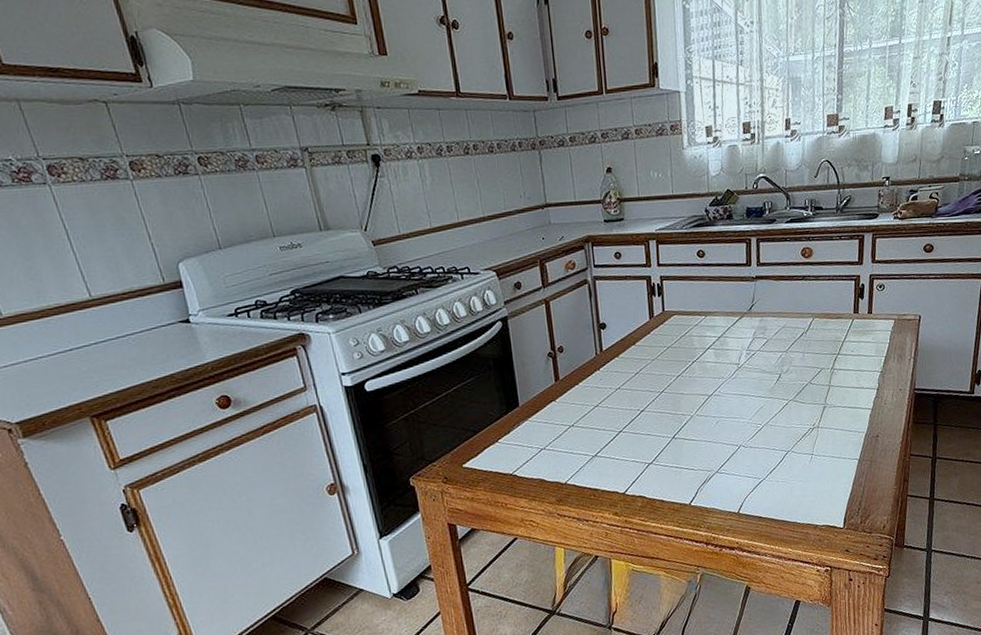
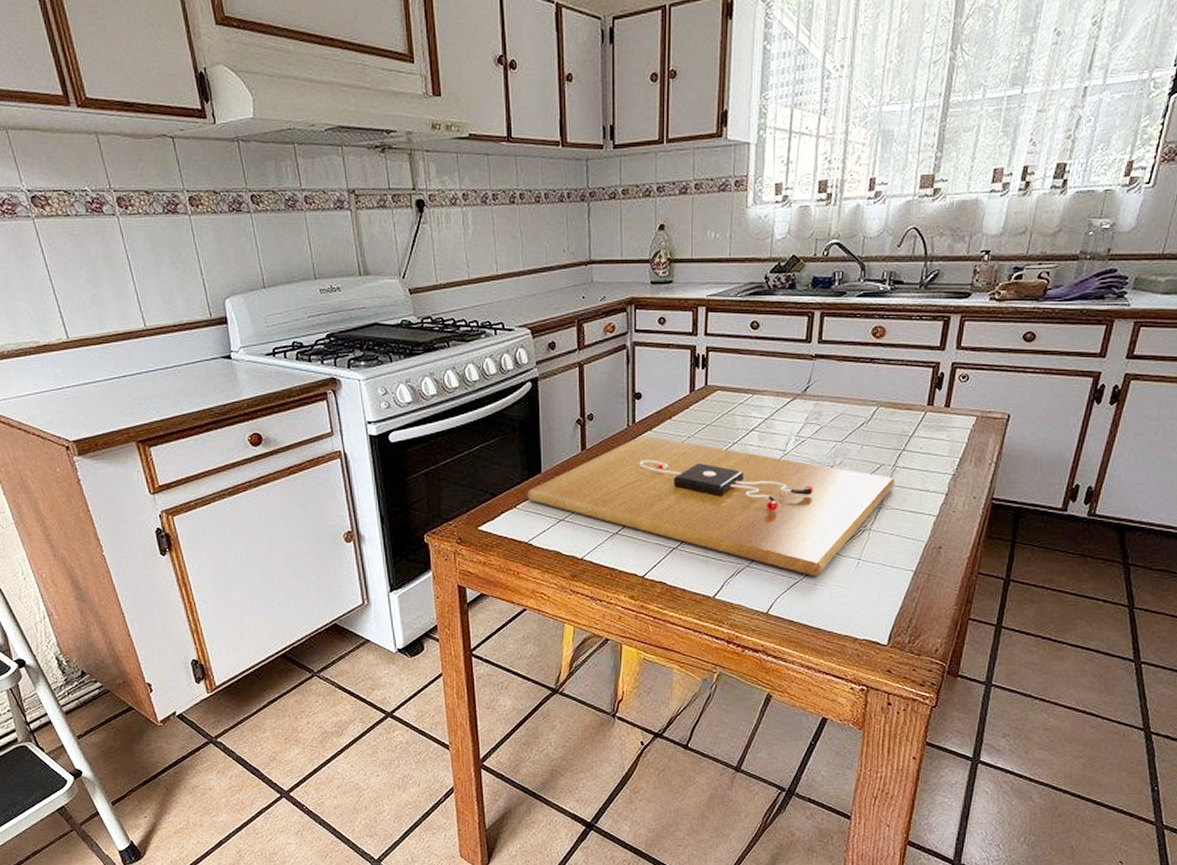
cutting board: none [506,362,835,475] -> present [526,435,895,577]

